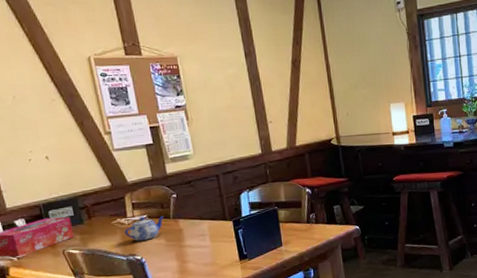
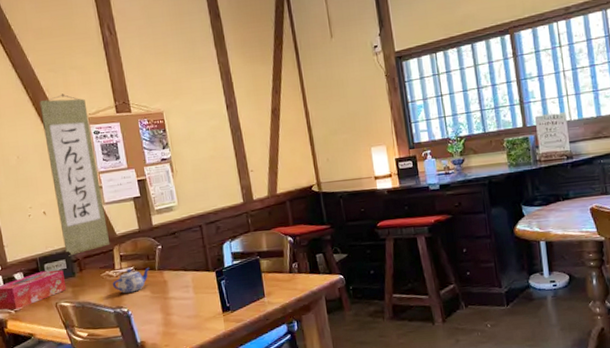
wall scroll: none [37,30,123,203] -> present [39,93,112,256]

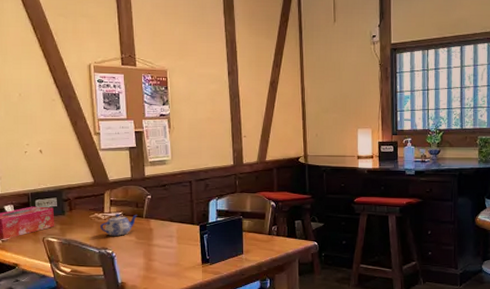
wall scroll: present [39,93,112,256] -> none [47,39,103,195]

